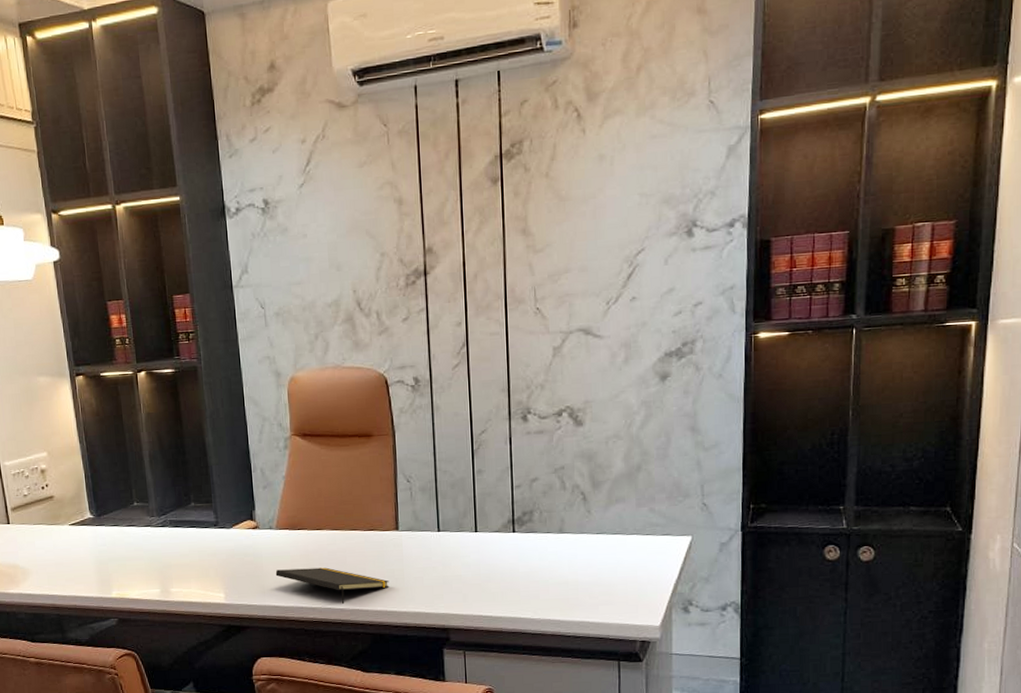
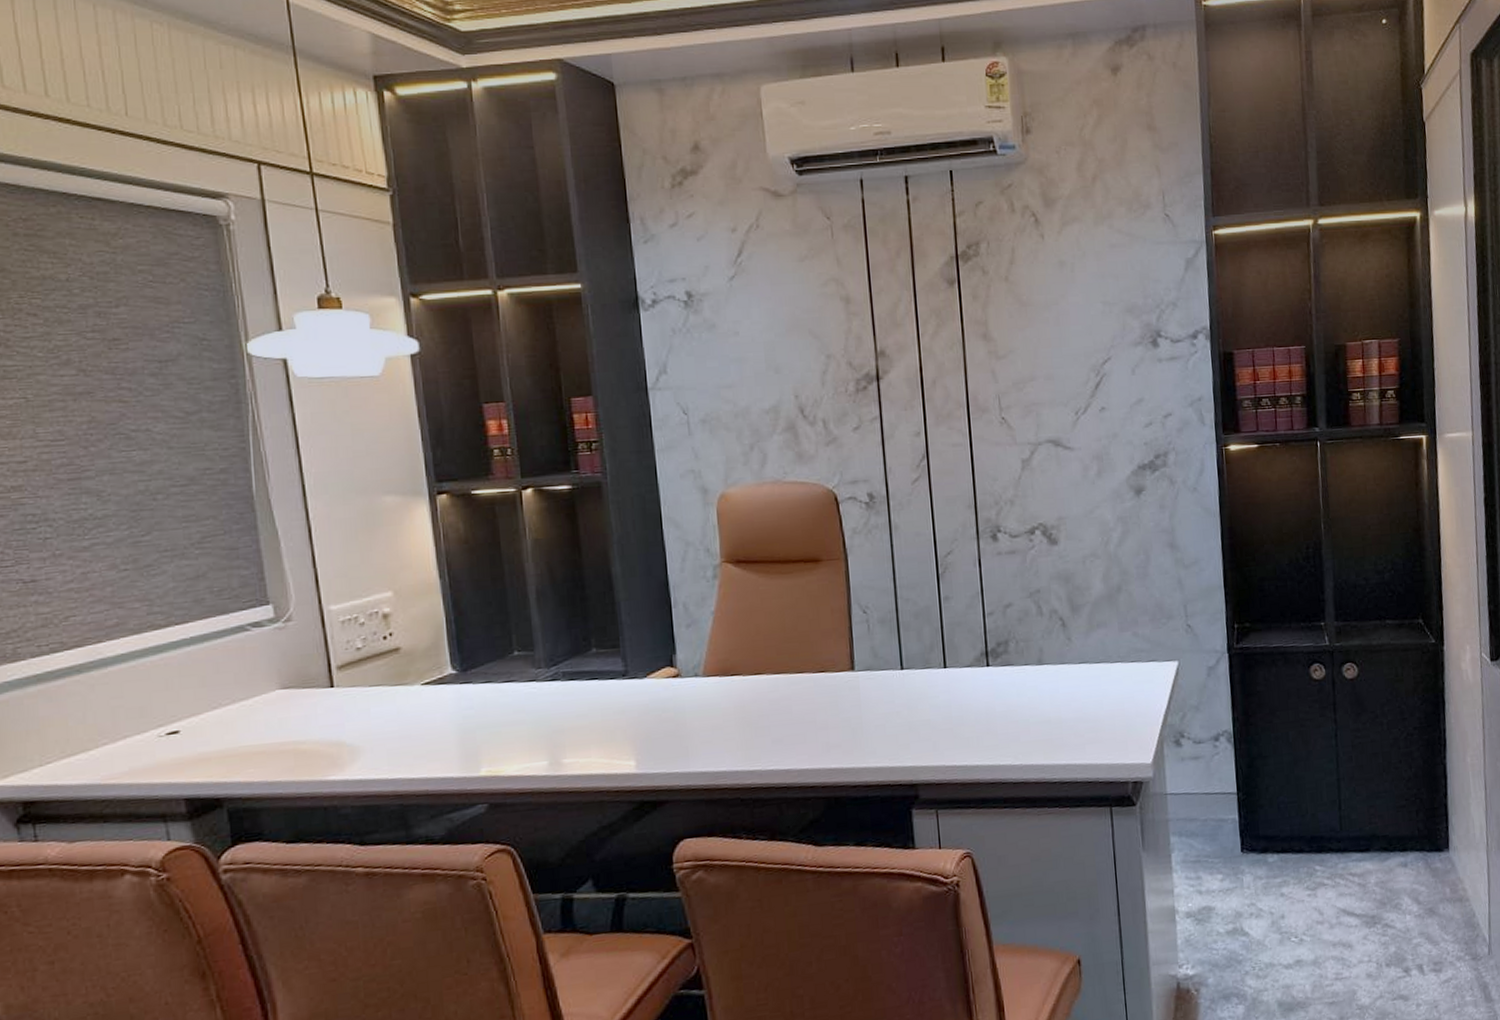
notepad: present [275,567,389,604] -> none [702,720,845,763]

